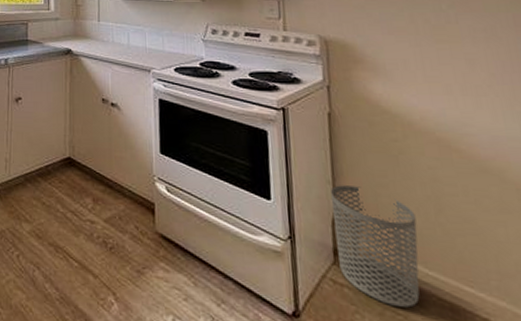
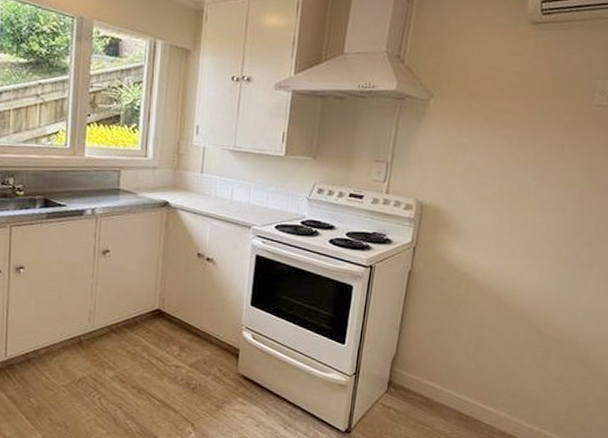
waste bin: present [330,185,420,308] -> none [390,331,459,421]

